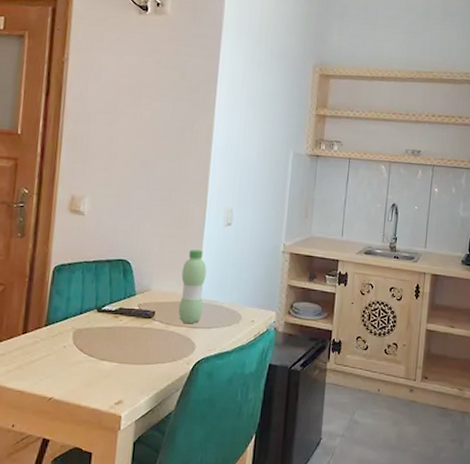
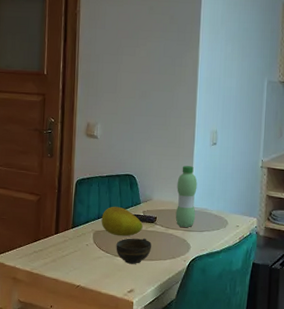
fruit: none [84,298,137,336] -> present [101,206,143,237]
cup: none [102,336,147,369] -> present [116,238,151,264]

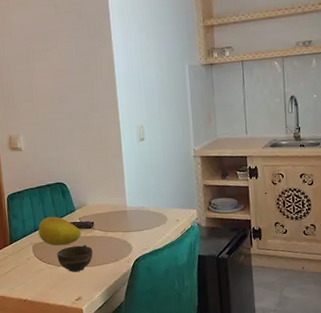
water bottle: present [175,166,197,228] -> none [109,165,133,229]

